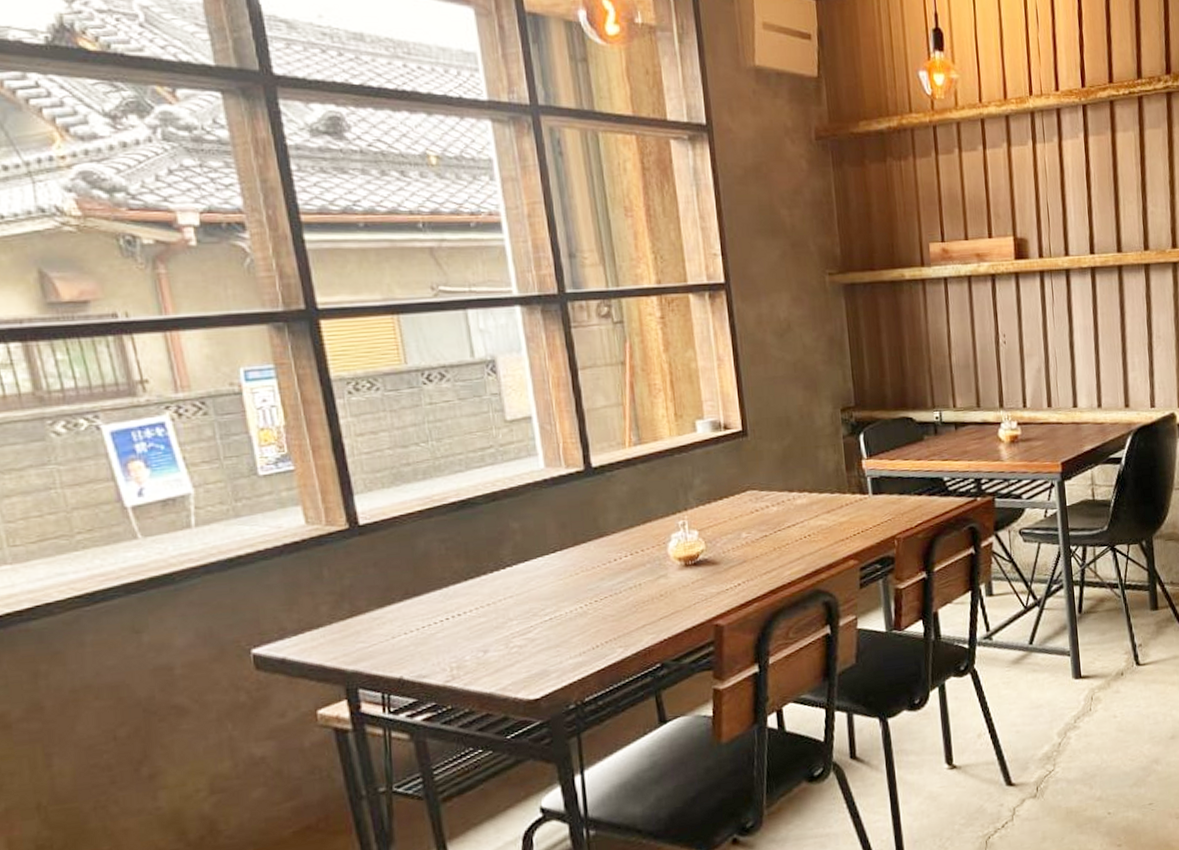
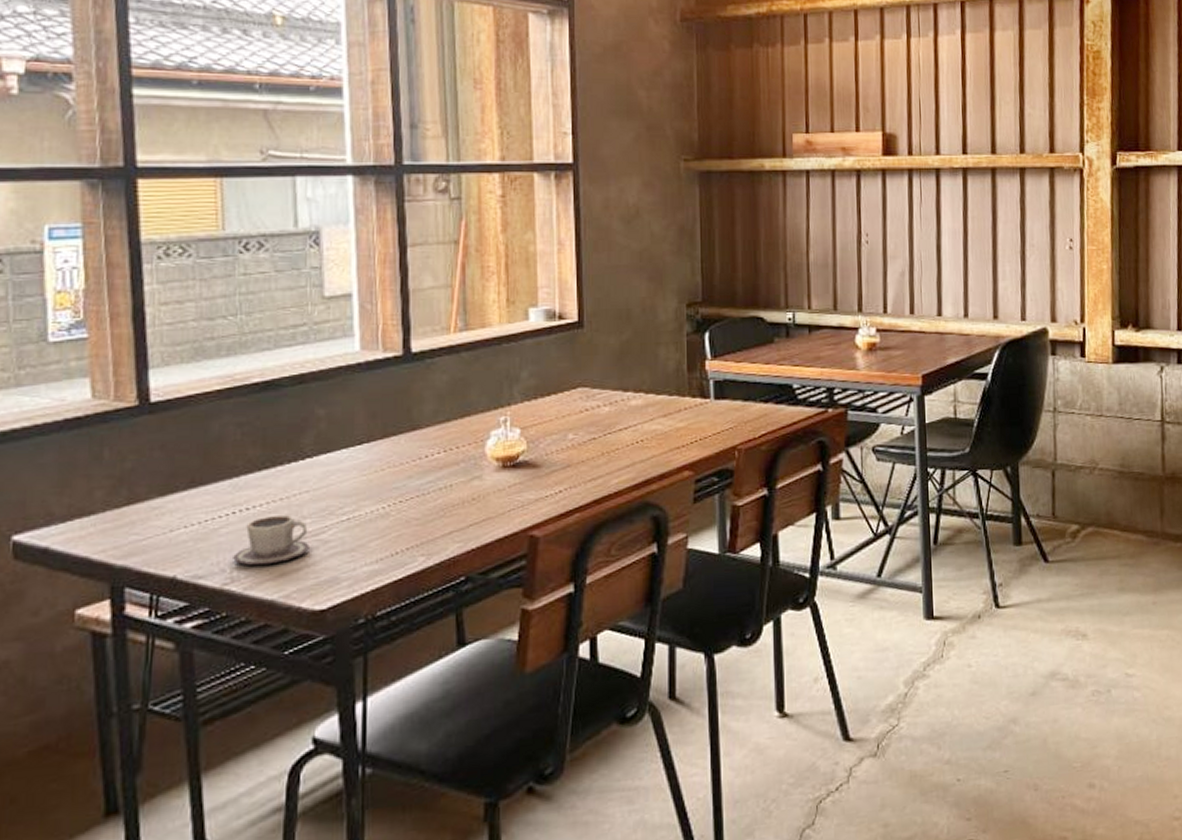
cup: none [451,618,519,664] -> present [233,515,309,566]

